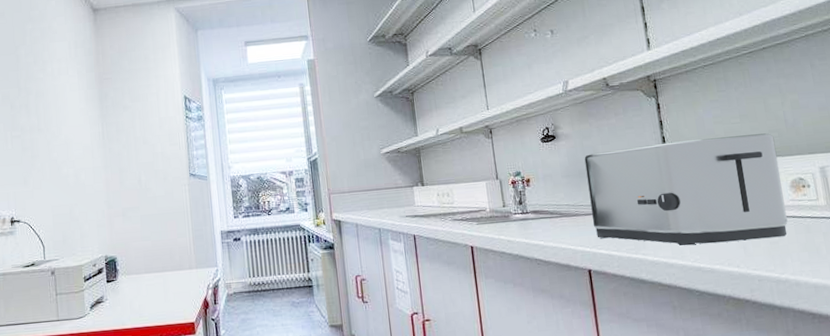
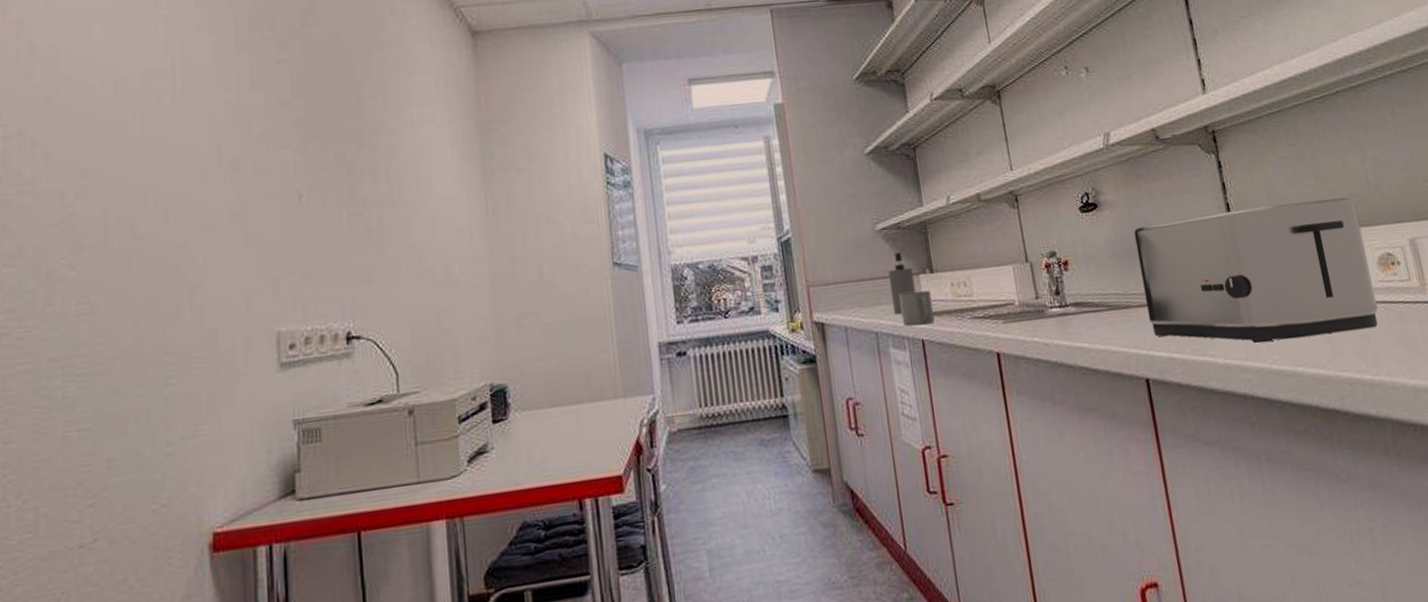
soap dispenser: none [385,170,411,217] -> present [882,252,916,316]
mug: none [397,199,424,224] -> present [899,290,935,326]

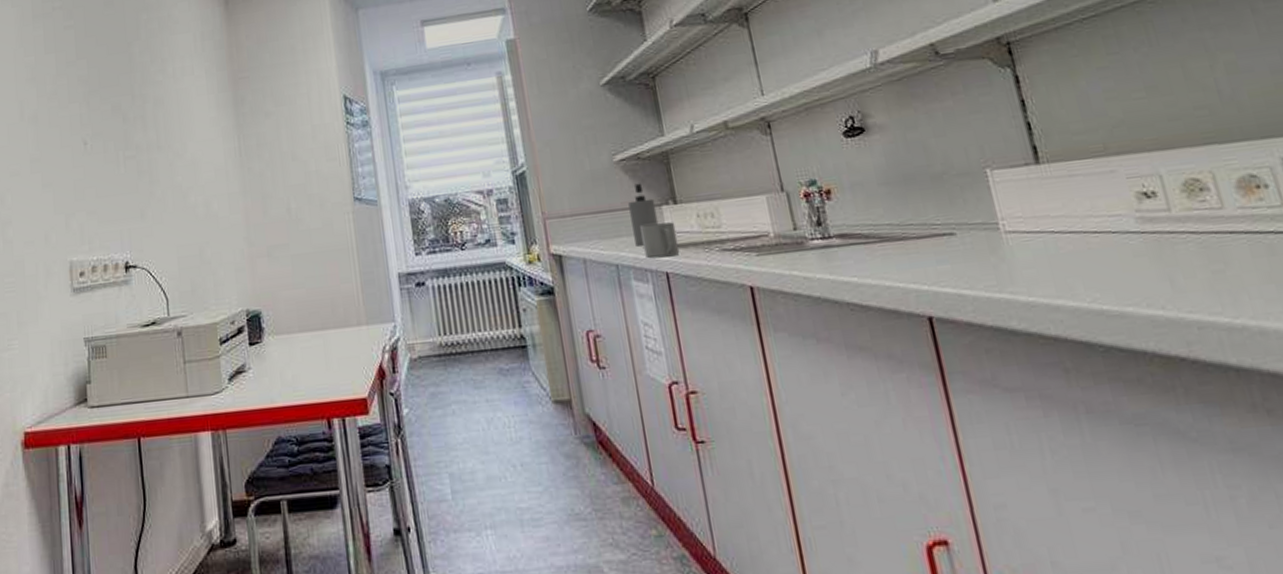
toaster: present [1133,197,1379,343] -> none [909,111,1239,279]

